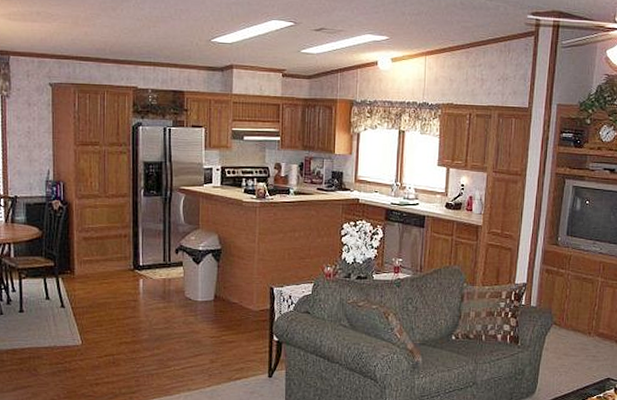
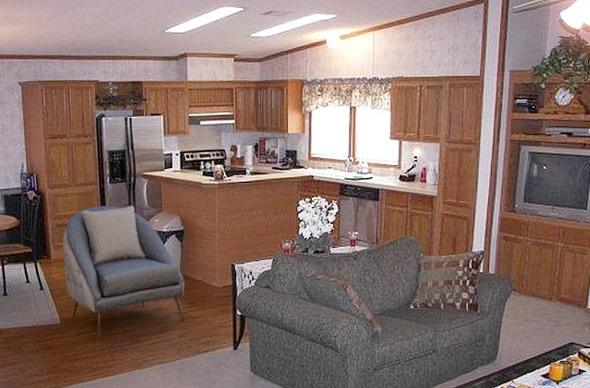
armchair: none [88,220,219,363] -> present [62,205,185,339]

